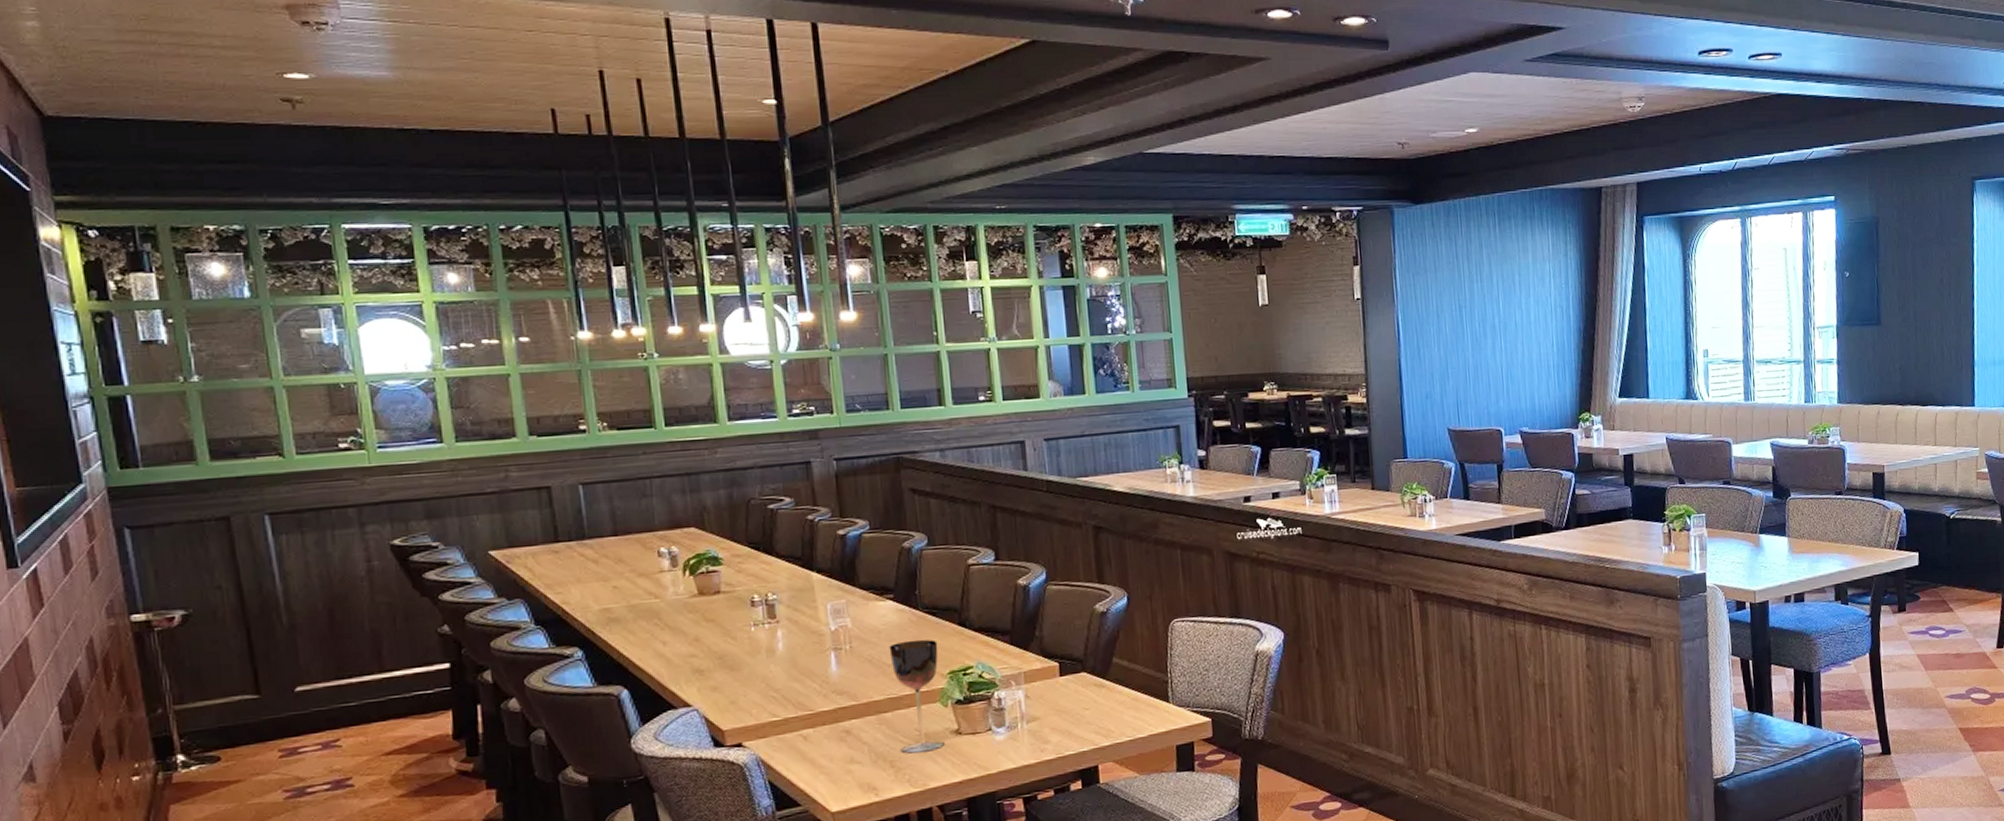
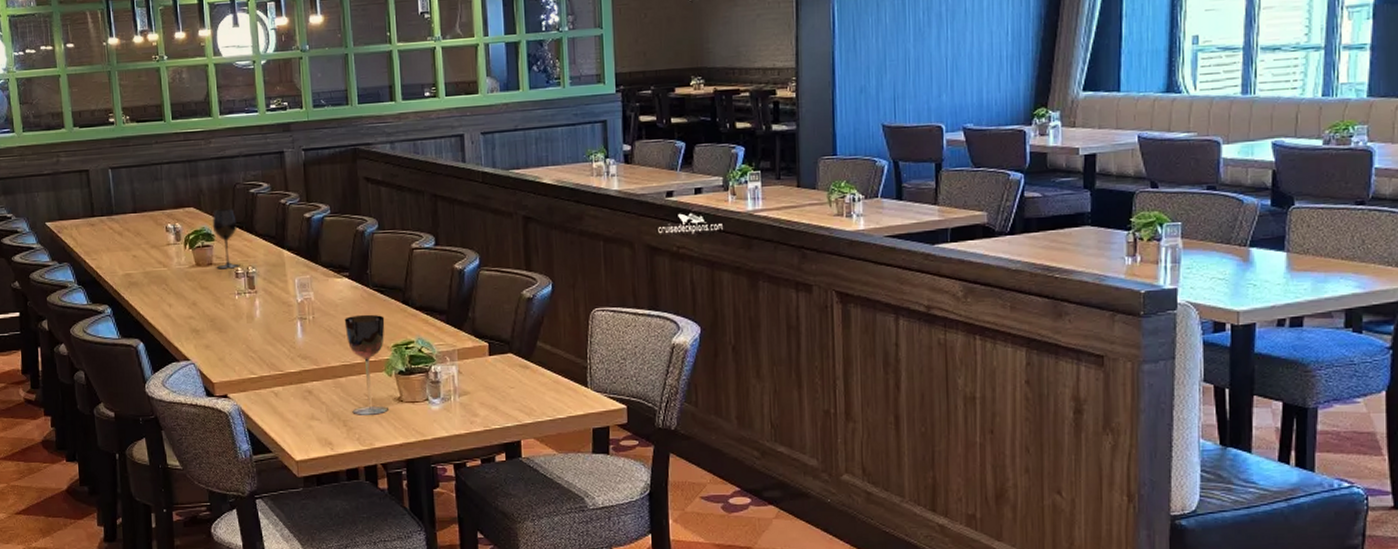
wineglass: none [719,527,756,598] -> present [212,208,239,269]

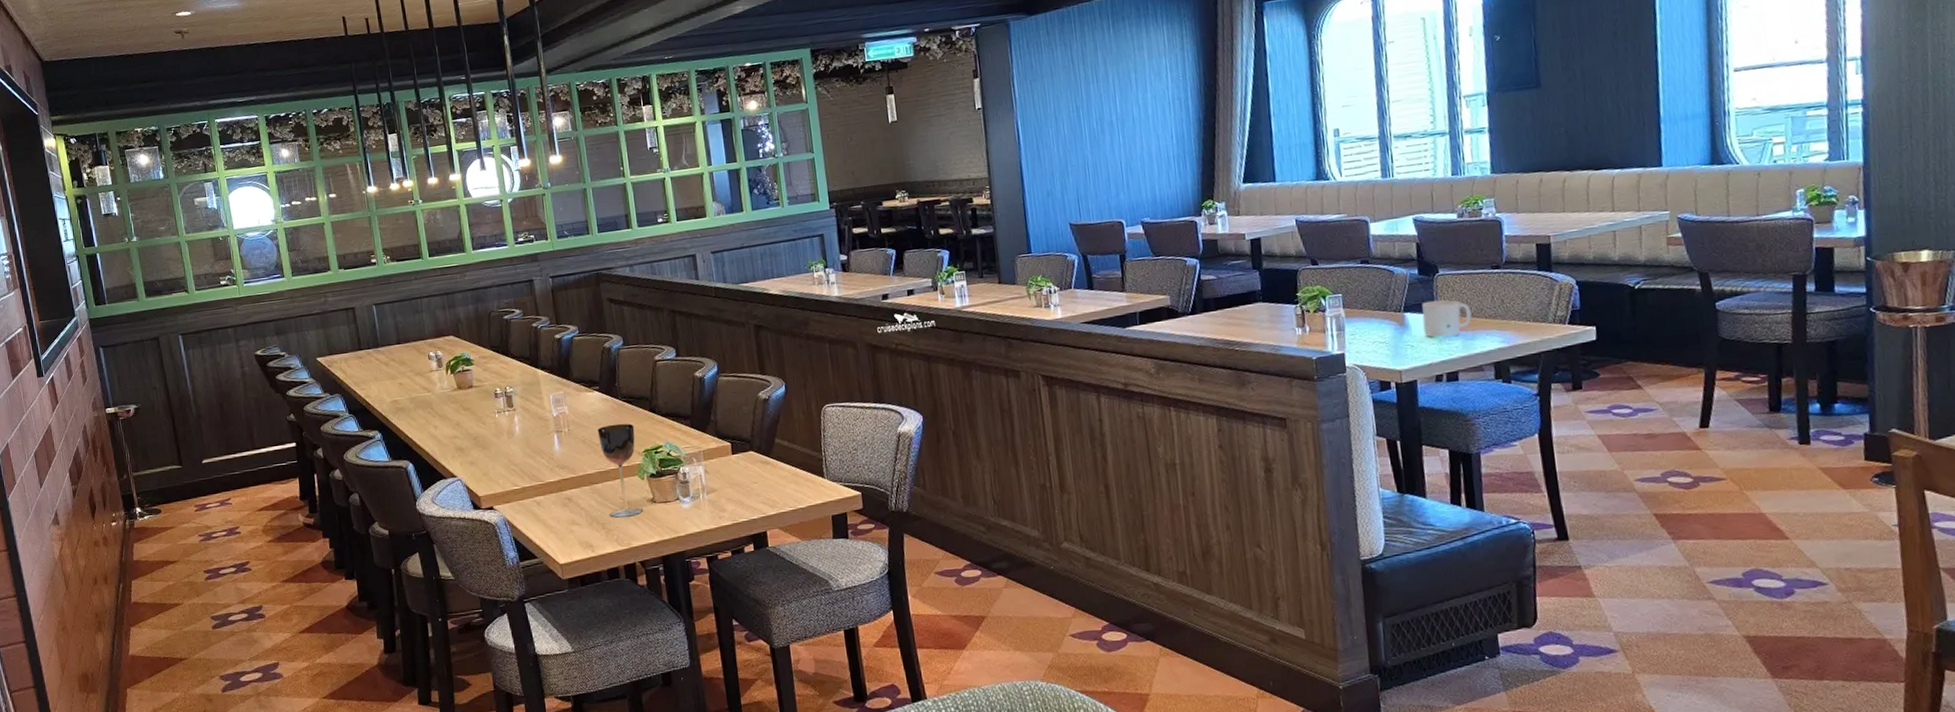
wineglass: present [212,208,239,269] -> none [470,334,498,391]
mug: none [1270,235,1326,279] -> present [1422,300,1472,338]

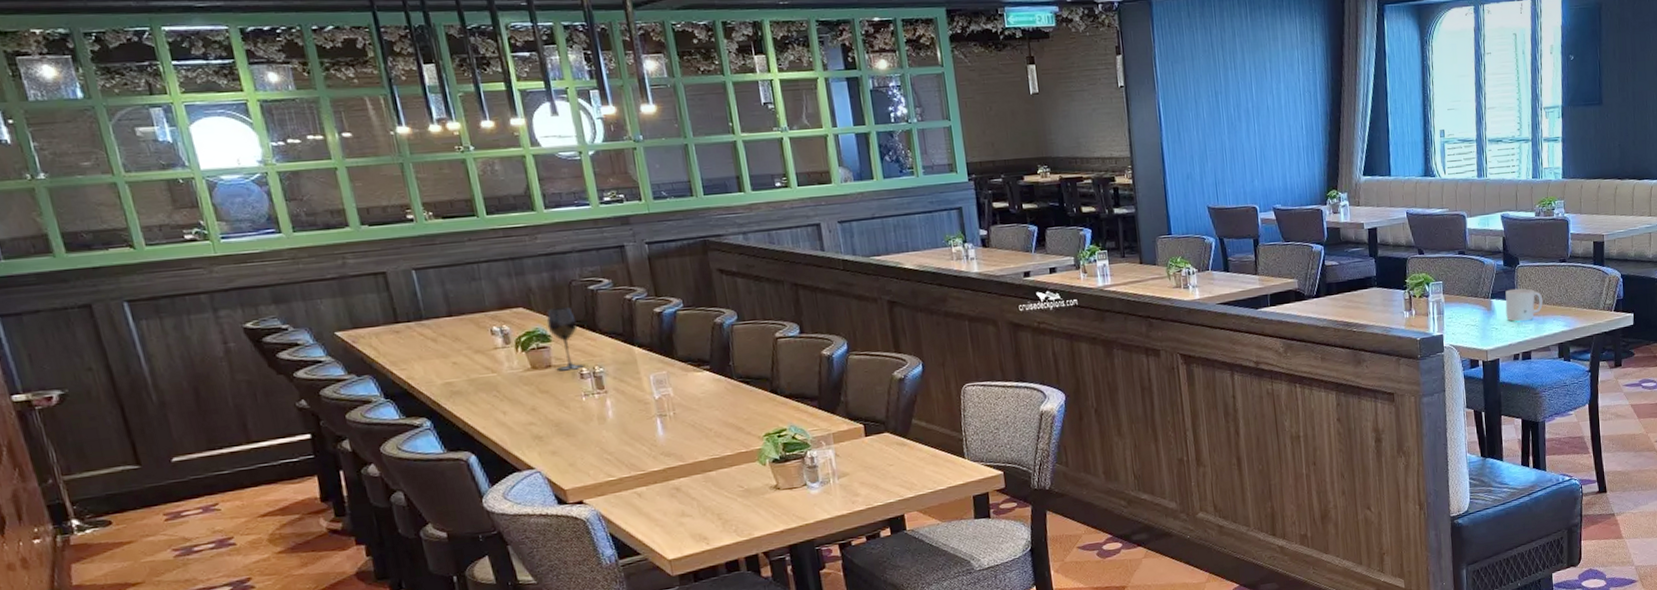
wineglass: none [470,334,498,391] -> present [546,306,584,371]
wineglass: present [597,423,643,518] -> none [709,405,765,507]

